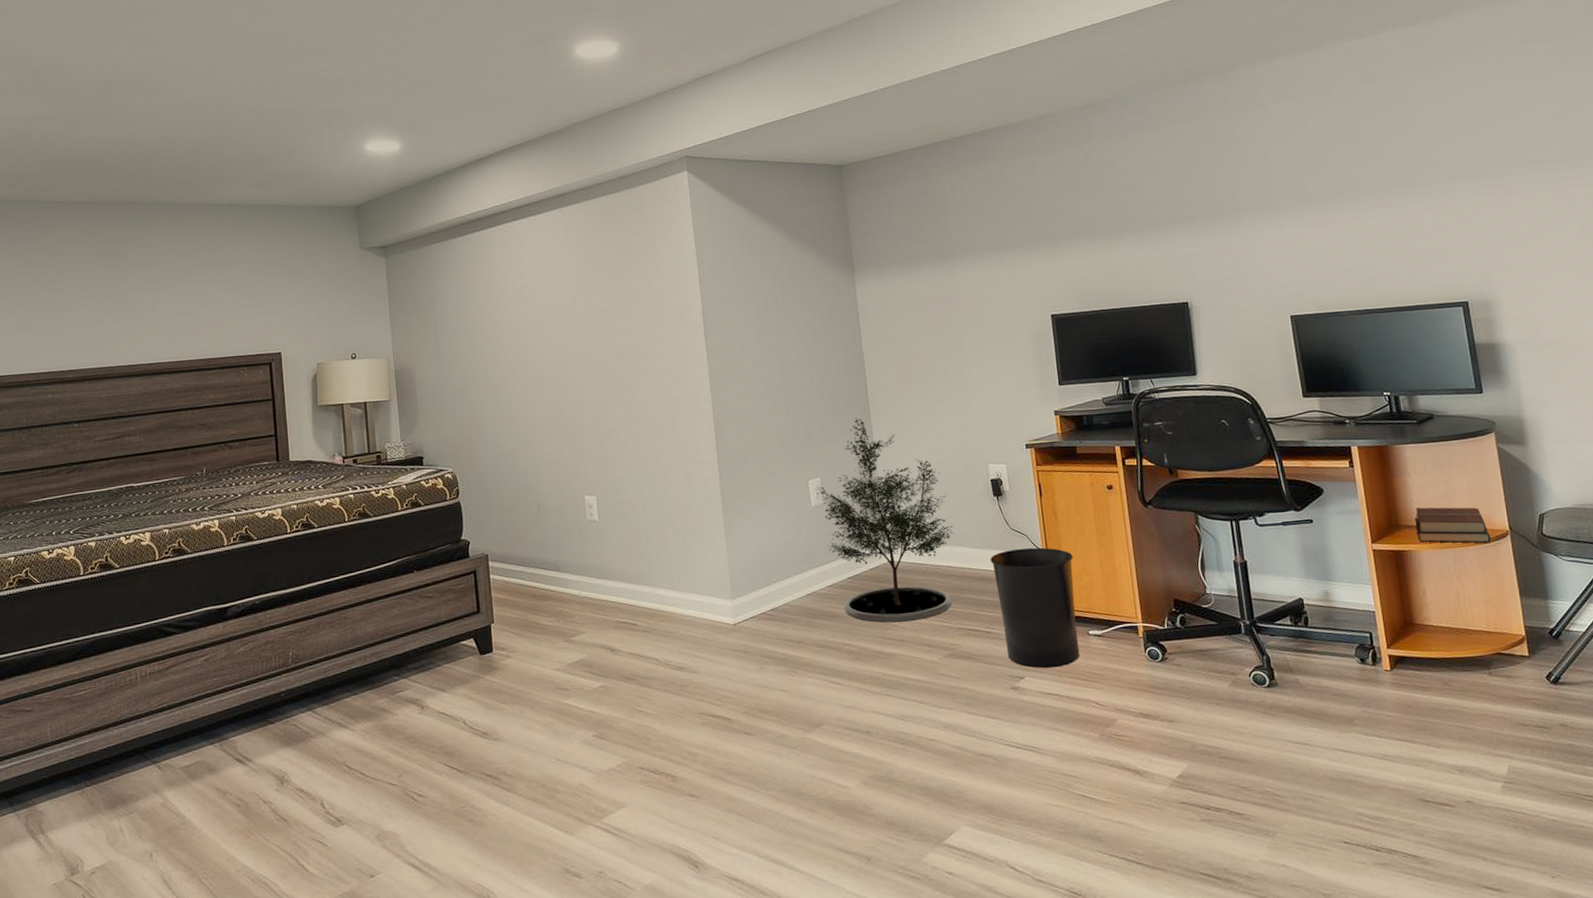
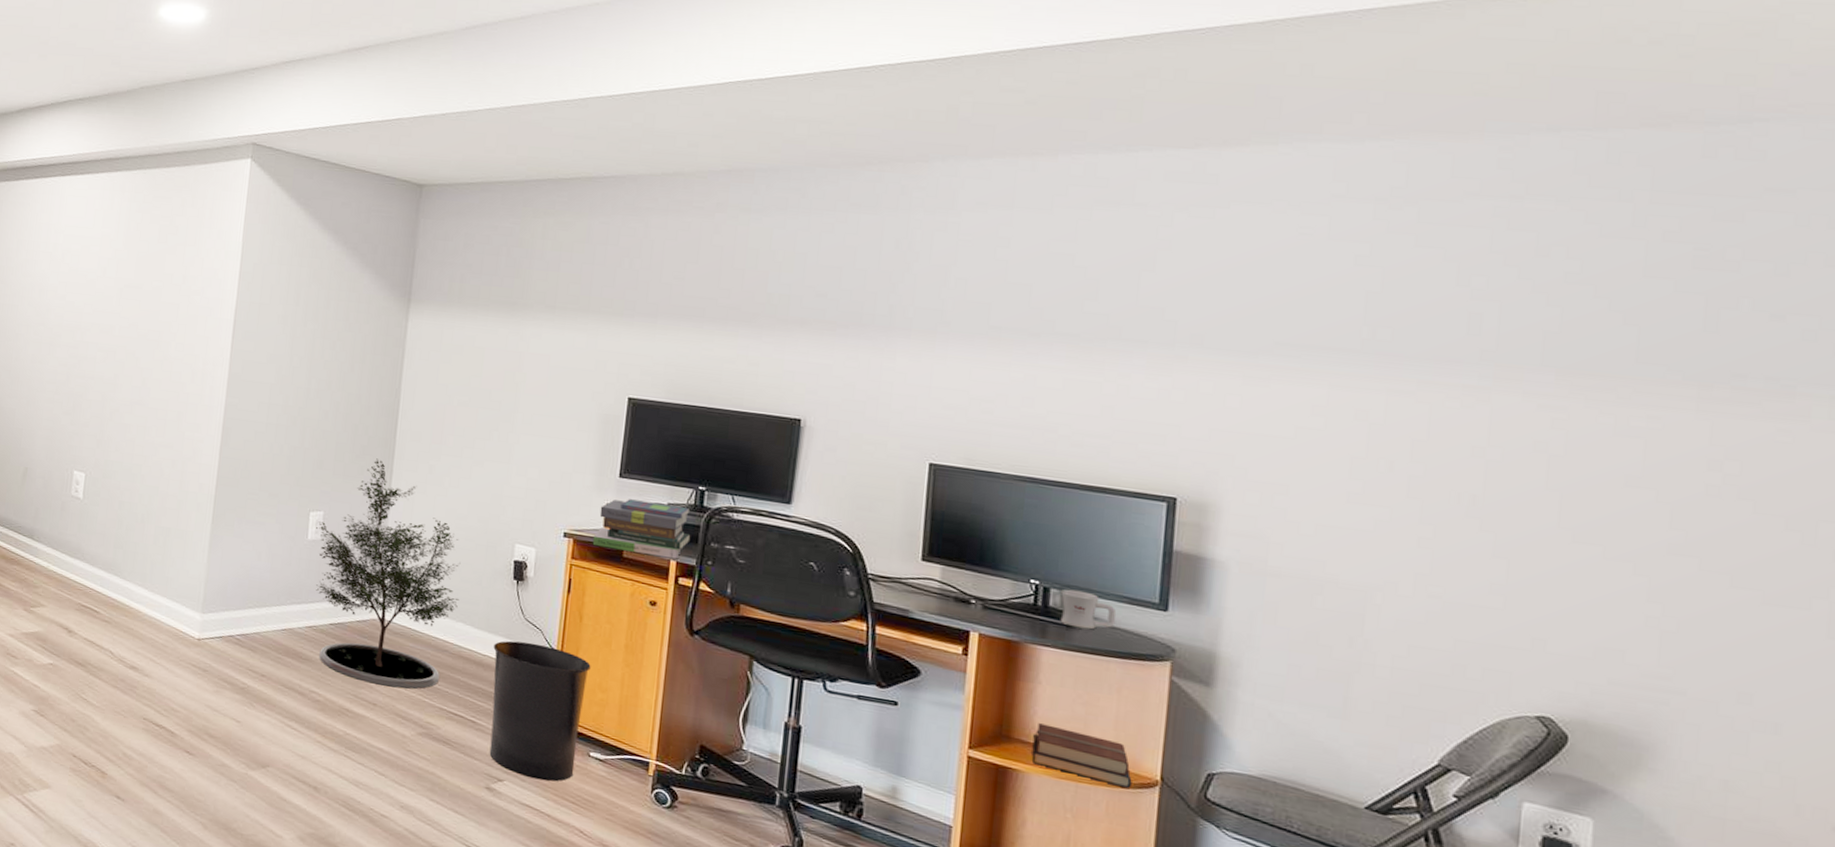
books: none [1049,398,1127,450] -> present [592,499,691,559]
mug: none [1407,392,1450,424] -> present [1060,589,1116,630]

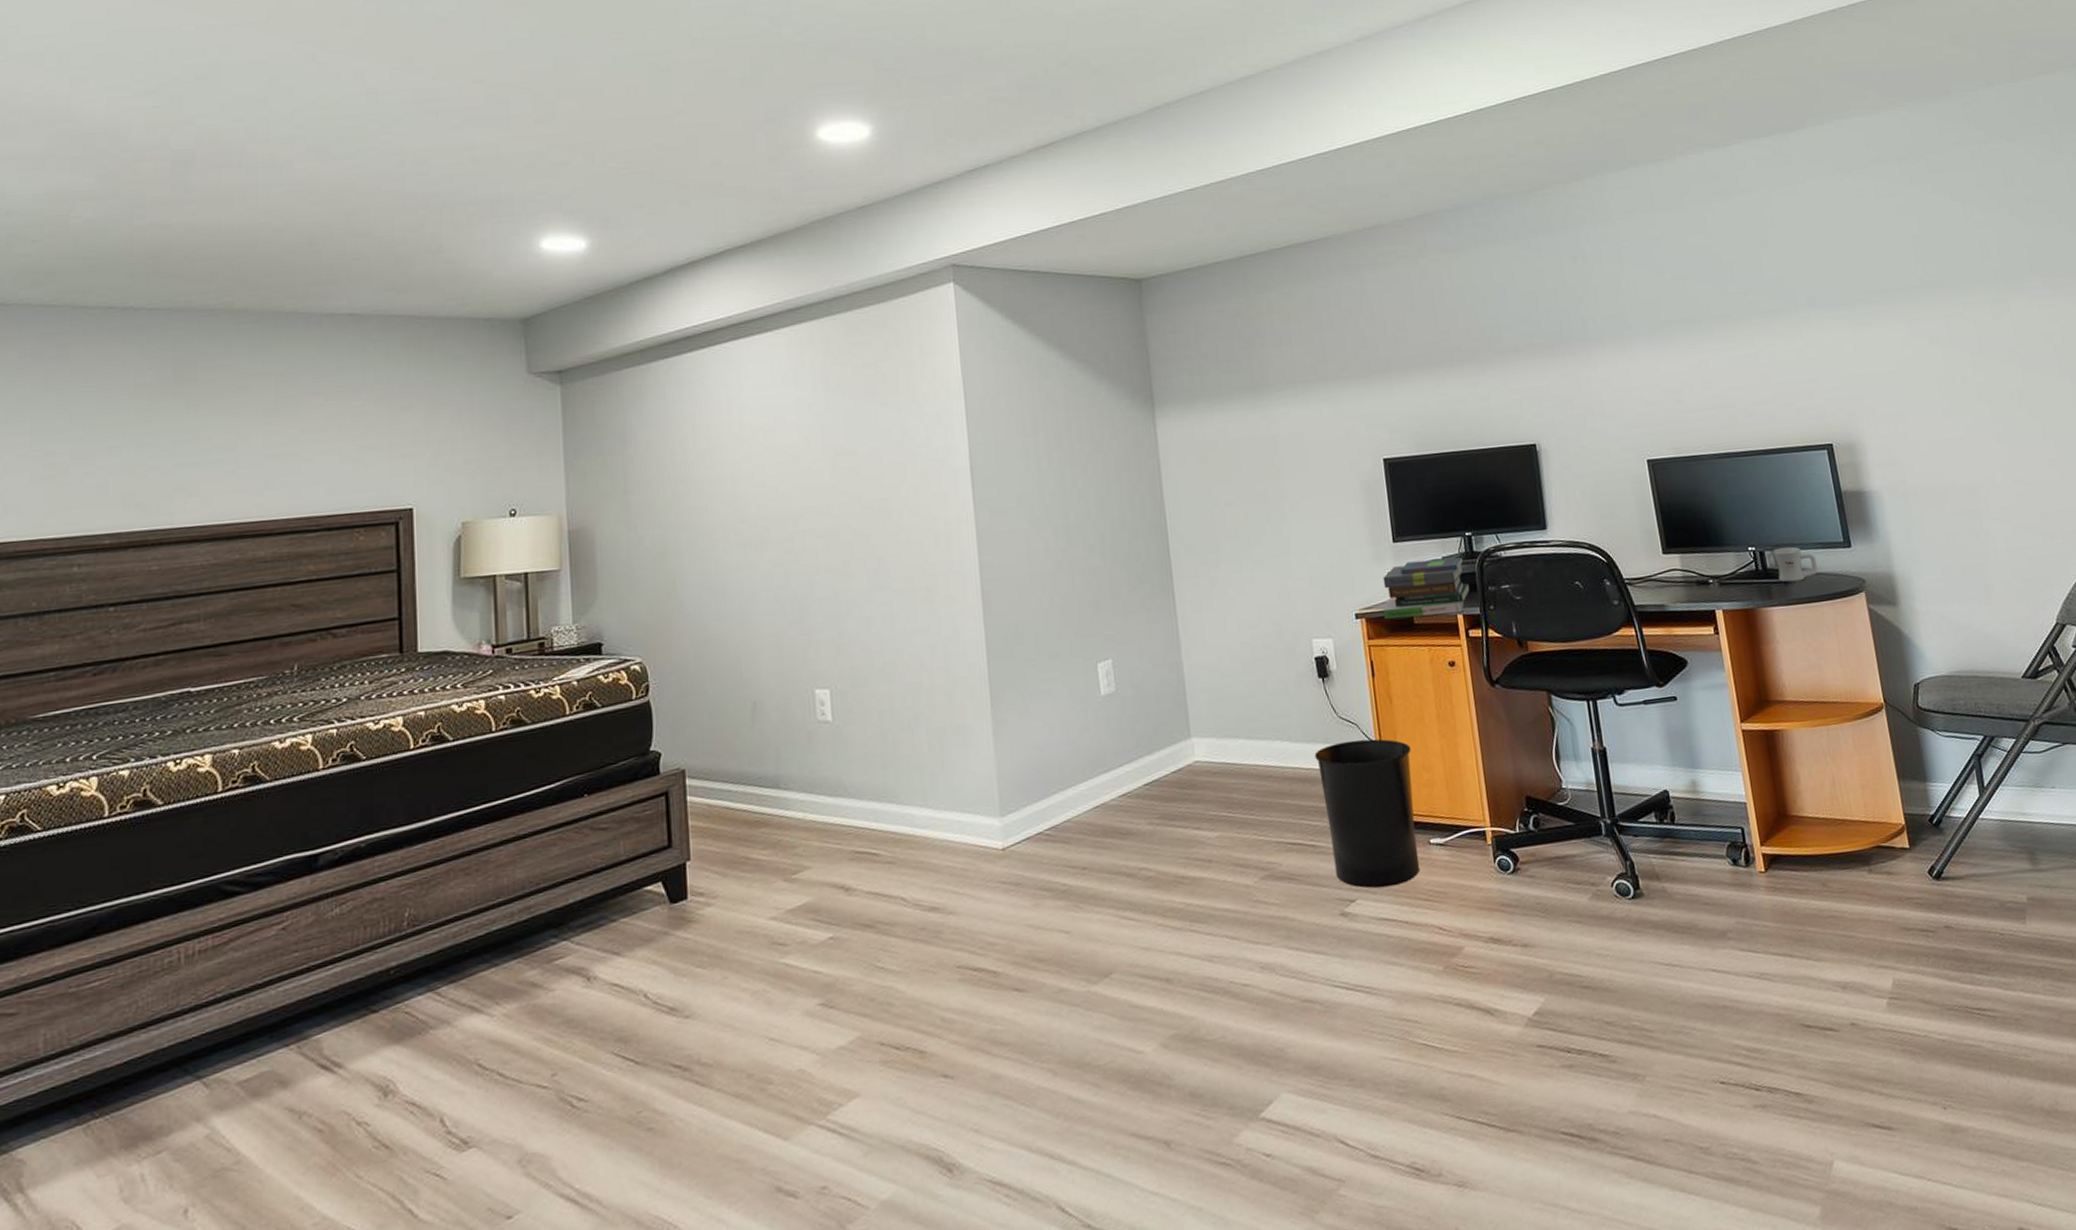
potted tree: present [316,458,461,689] -> none [1107,584,1271,840]
books: present [1032,723,1132,788] -> none [1785,677,1866,720]

